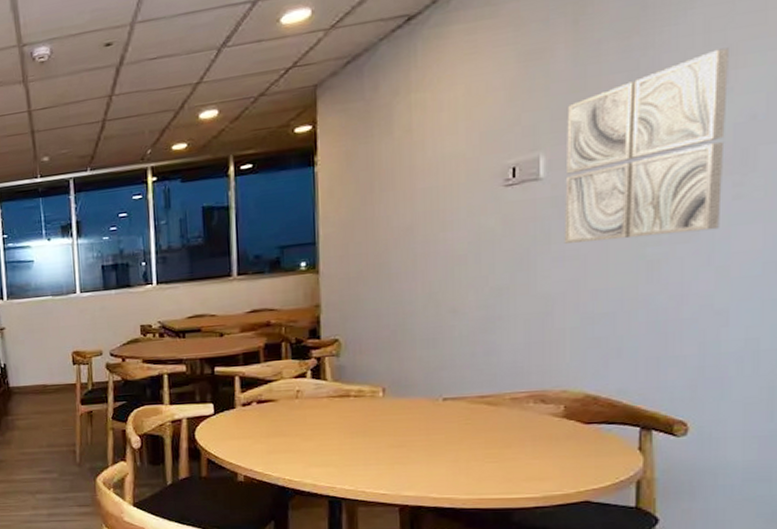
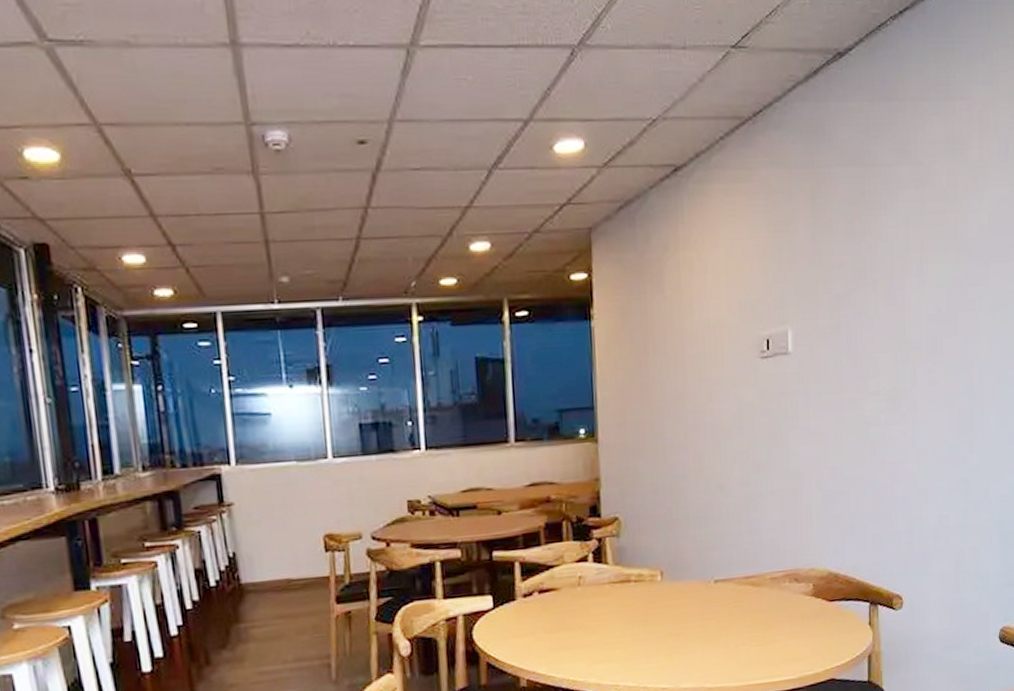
wall art: present [564,47,729,244] -> none [808,243,922,420]

